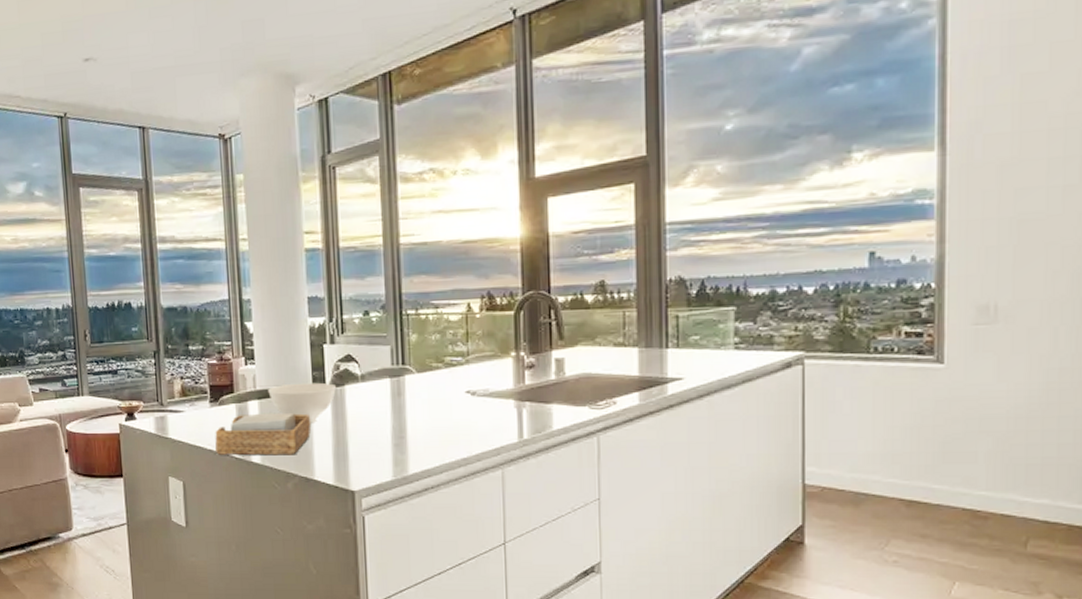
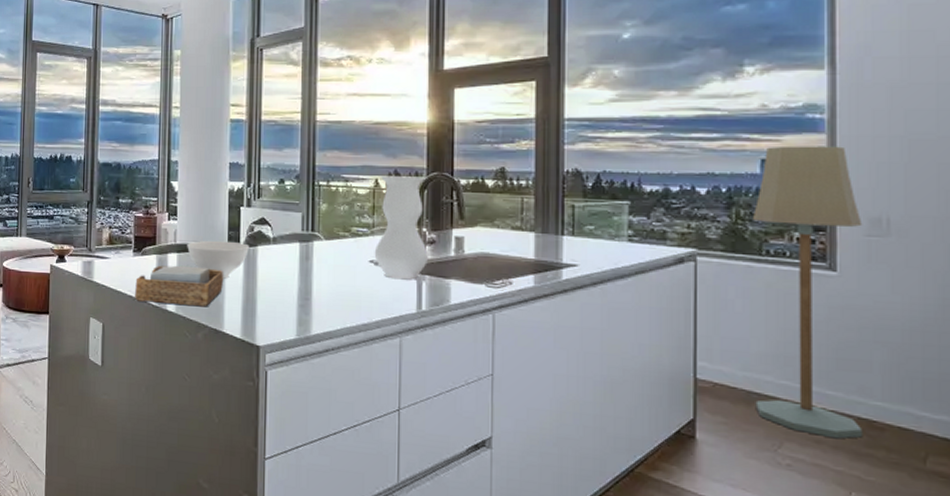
vase: none [470,297,529,409] -> present [374,176,429,280]
floor lamp: none [860,232,970,532] -> present [752,145,863,439]

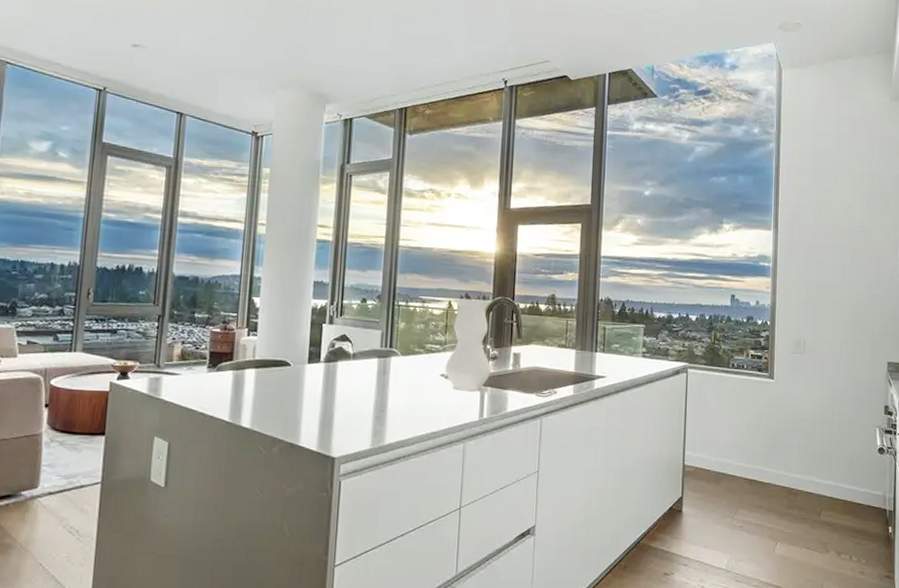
napkin holder: present [135,265,224,307] -> none [207,381,303,422]
bowl: present [187,240,250,279] -> none [266,356,331,394]
floor lamp: present [752,145,863,439] -> none [721,285,790,504]

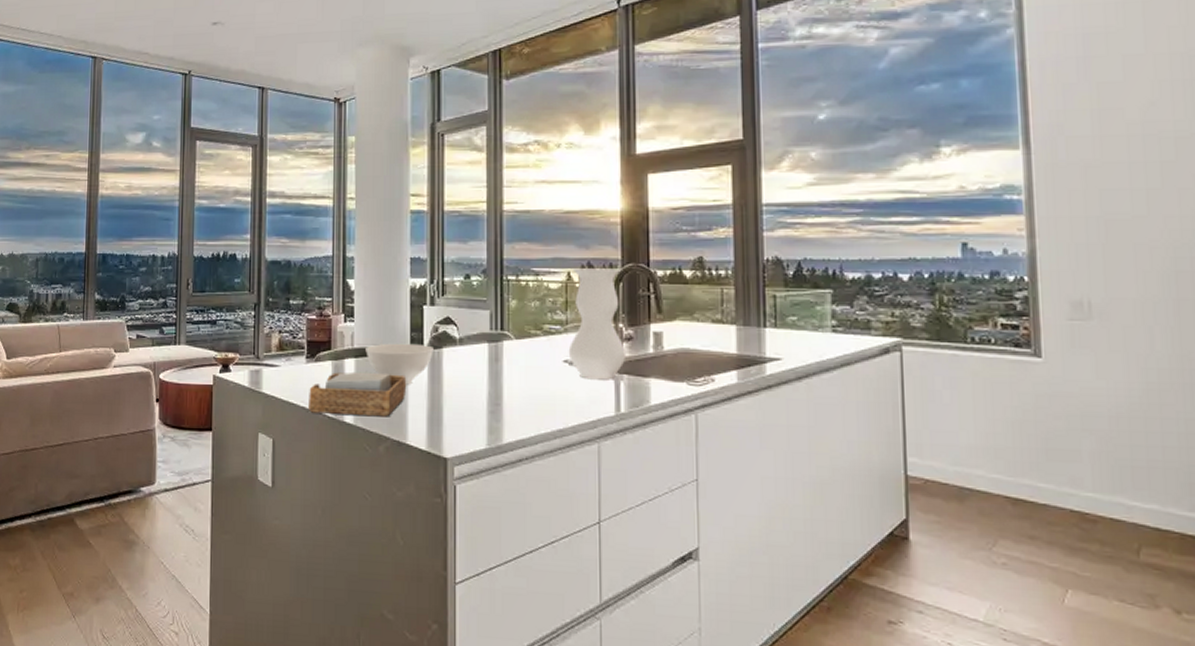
napkin holder: none [207,381,303,422] -> present [309,371,407,417]
bowl: none [266,356,331,394] -> present [365,343,435,385]

